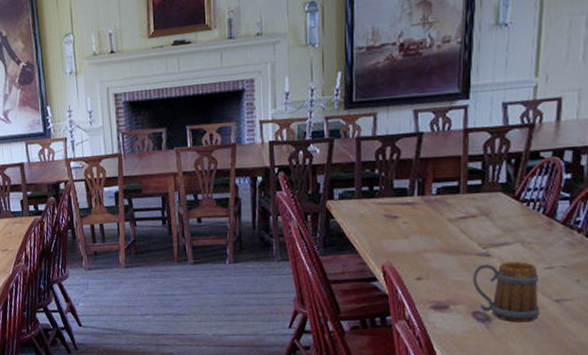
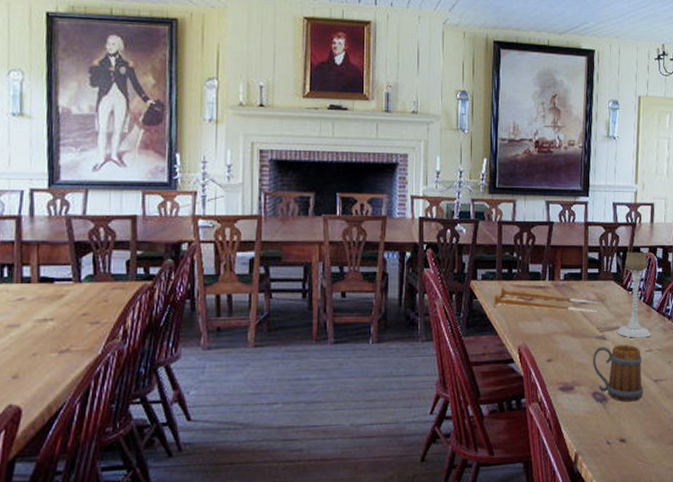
candlestick: none [353,206,483,229] -> present [494,287,600,313]
candle holder: none [504,156,553,255] -> present [616,251,651,338]

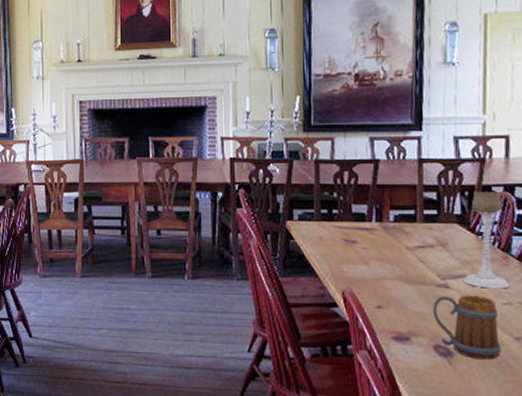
candlestick: present [494,287,600,313] -> none [312,228,440,259]

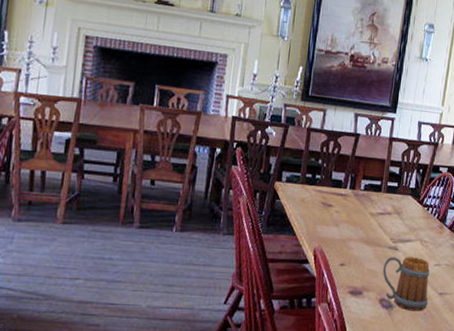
candle holder: present [462,191,510,289] -> none [408,169,445,253]

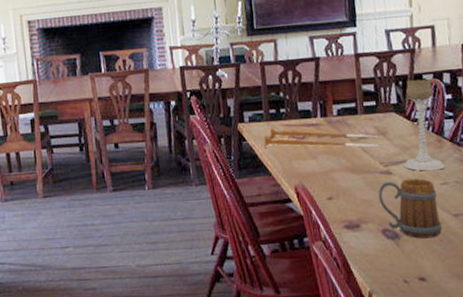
candlestick: none [295,191,396,225] -> present [263,128,380,148]
candle holder: none [408,169,445,253] -> present [403,79,445,171]

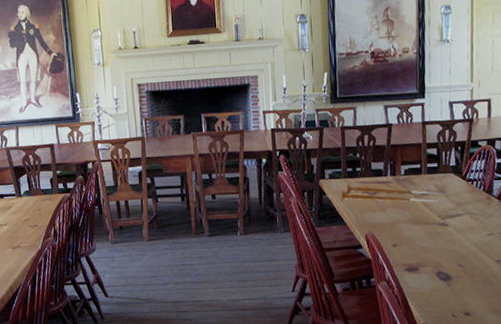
beer mug: present [378,178,442,239] -> none [435,230,486,281]
candle holder: present [403,79,445,171] -> none [457,145,492,224]

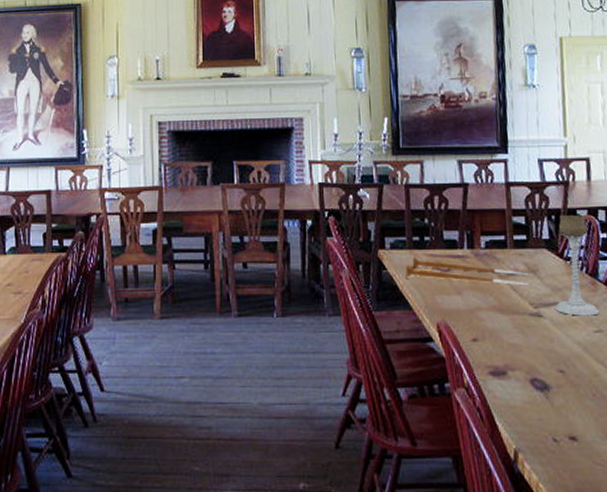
candle holder: none [457,145,492,224] -> present [554,214,600,316]

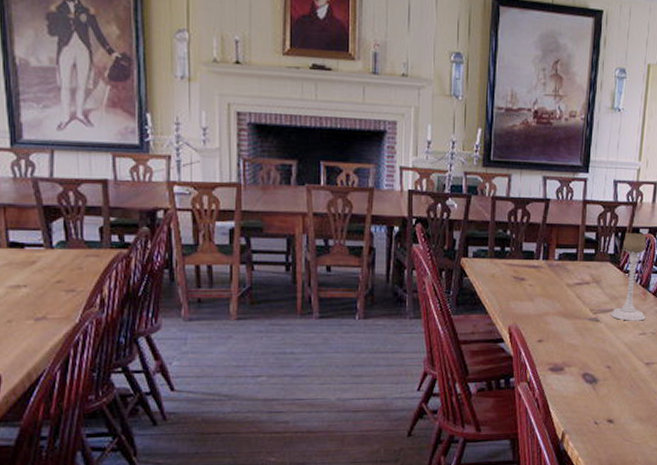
candlestick: present [405,257,531,286] -> none [485,266,594,295]

